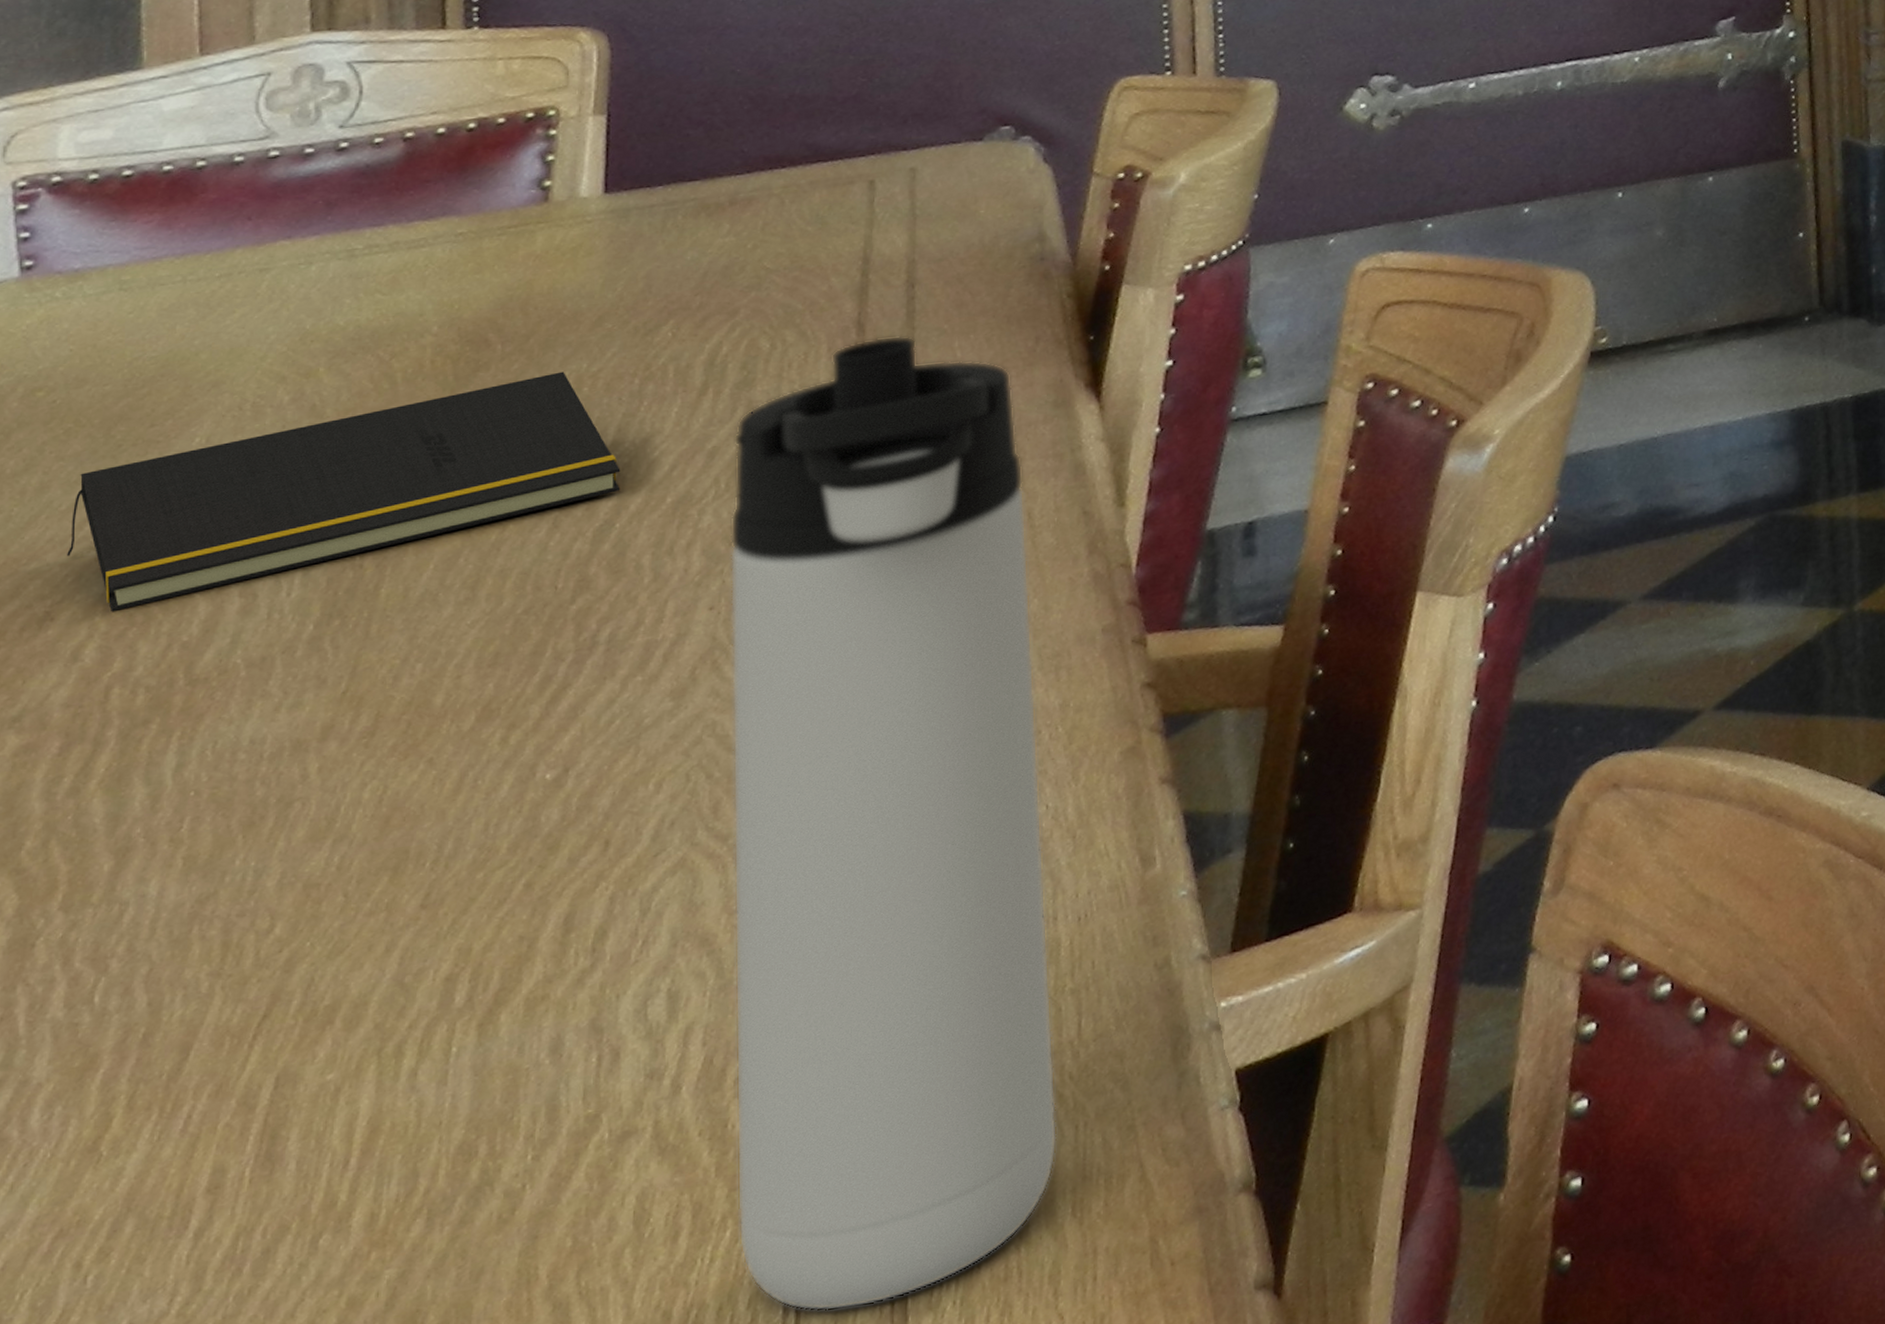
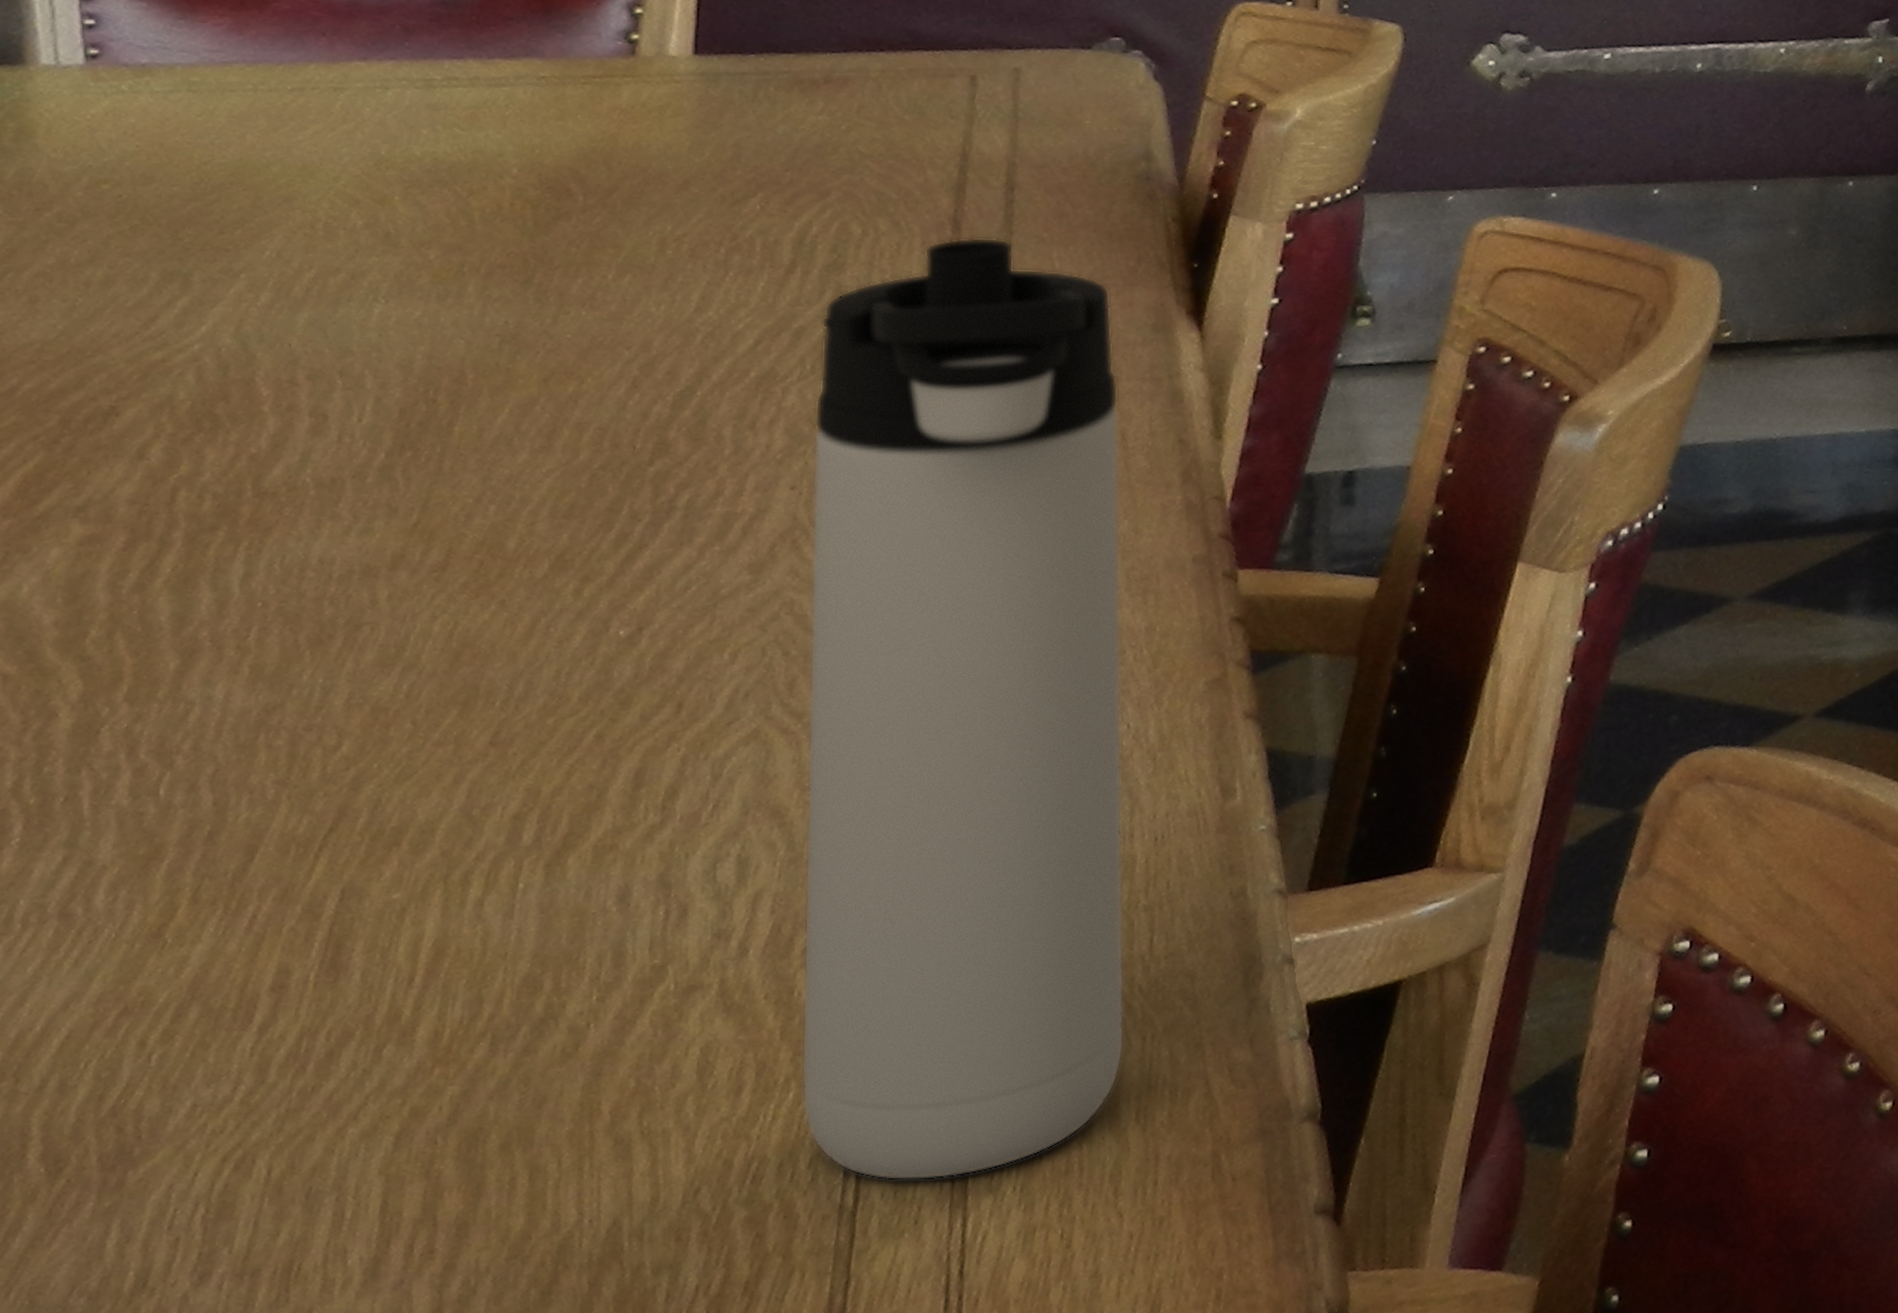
notepad: present [67,371,621,612] -> none [133,231,703,415]

